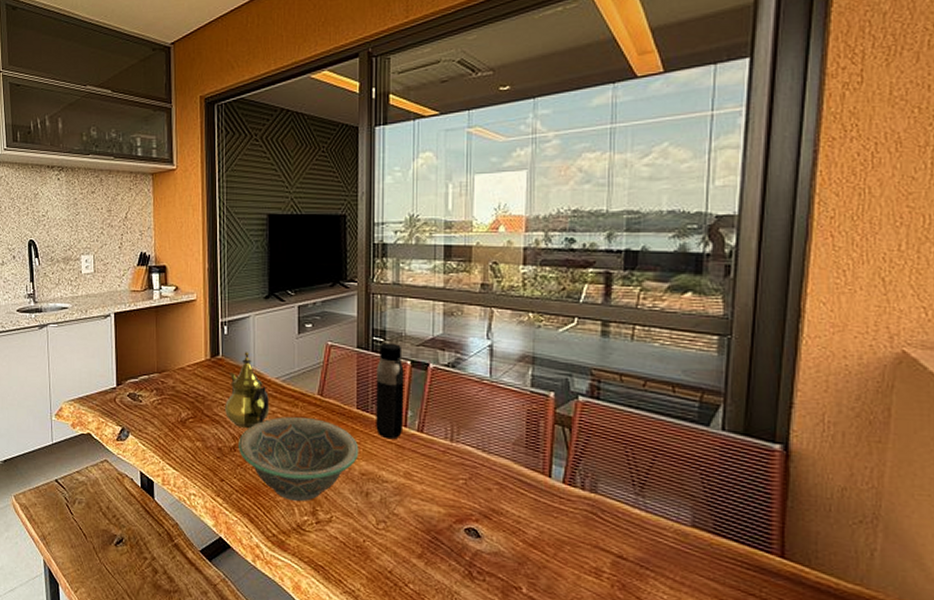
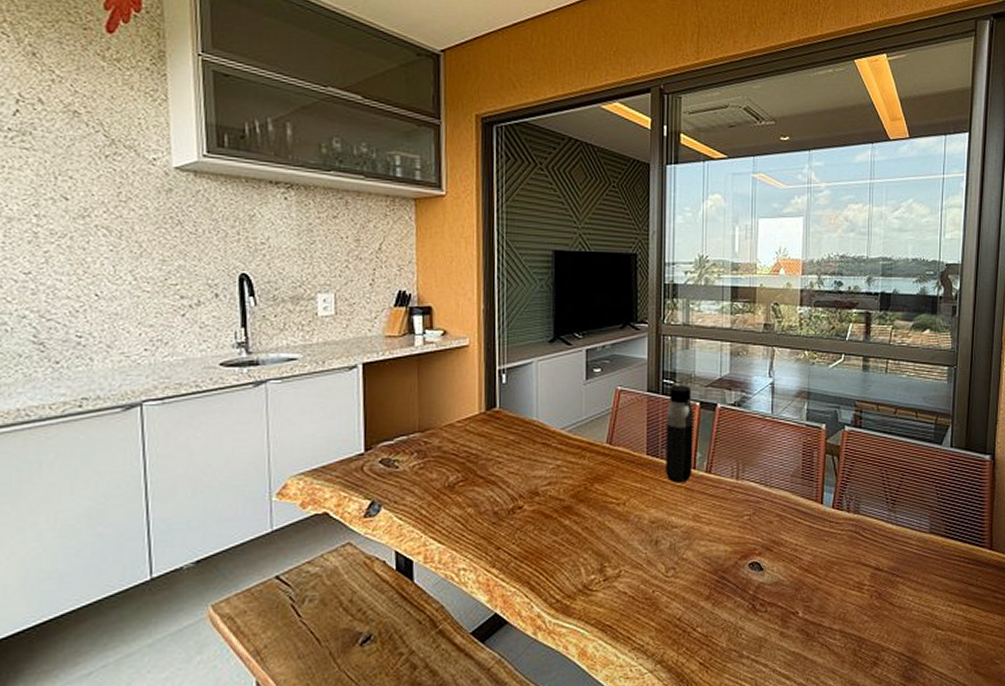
teapot: present [225,352,270,429] -> none [502,402,554,487]
decorative bowl: present [239,416,359,502] -> none [518,468,649,561]

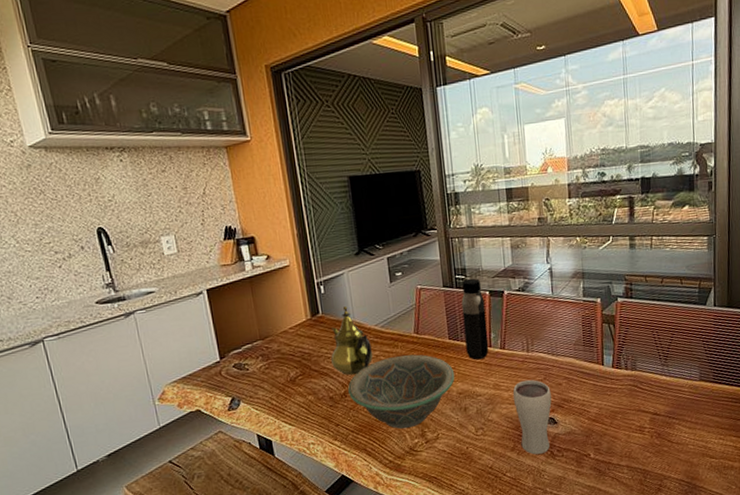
teapot: none [502,402,554,487] -> present [331,306,373,376]
decorative bowl: none [518,468,649,561] -> present [348,354,455,429]
drinking glass: none [714,513,759,608] -> present [512,379,552,455]

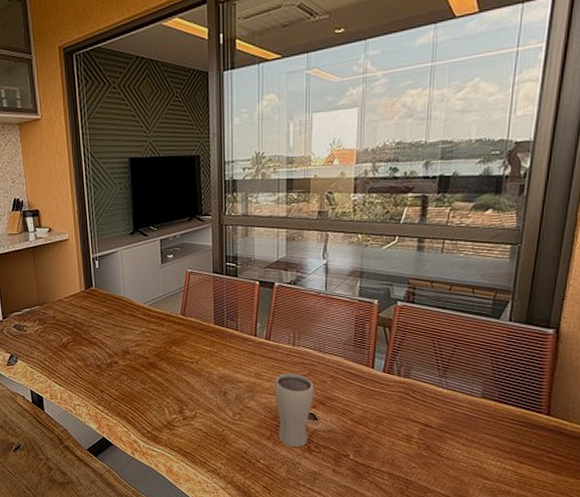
teapot: present [331,306,373,376] -> none [100,282,140,348]
decorative bowl: present [348,354,455,429] -> none [114,334,217,404]
water bottle: present [461,278,489,360] -> none [230,267,254,348]

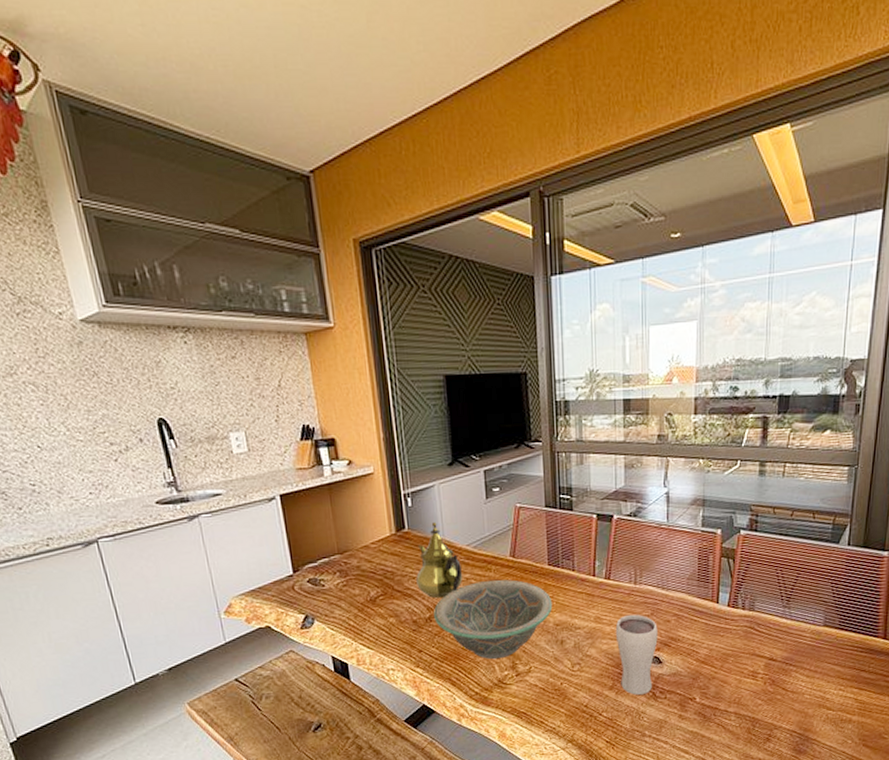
teapot: none [100,282,140,348] -> present [416,522,463,599]
decorative bowl: none [114,334,217,404] -> present [434,579,553,660]

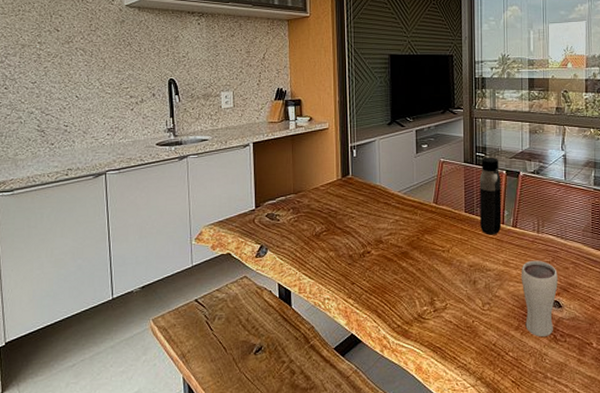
teapot: present [416,522,463,599] -> none [355,171,394,237]
decorative bowl: present [434,579,553,660] -> none [367,222,468,295]
water bottle: none [565,499,592,590] -> present [479,157,502,235]

